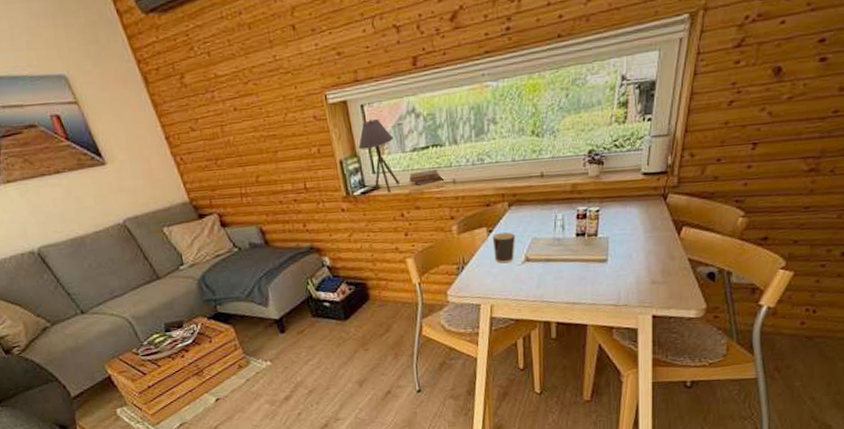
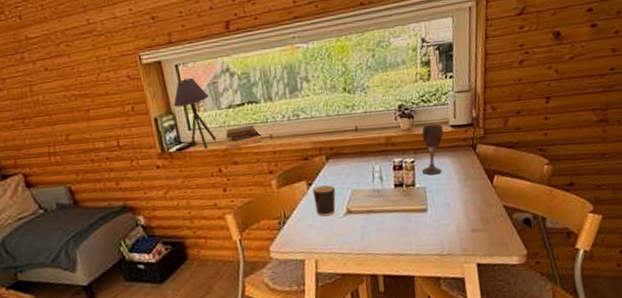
cup: none [607,171,634,225] -> present [422,124,444,175]

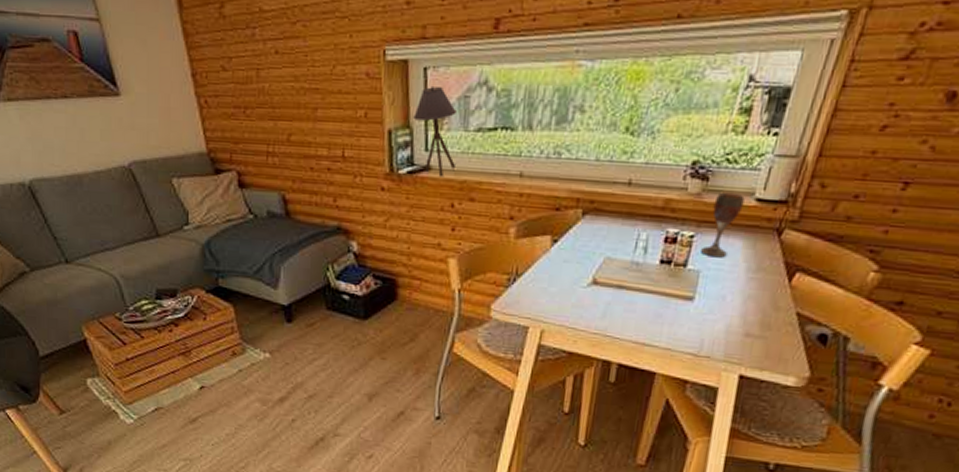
books: present [223,124,261,150] -> none [462,156,509,183]
mug: present [312,185,336,217] -> none [555,245,584,283]

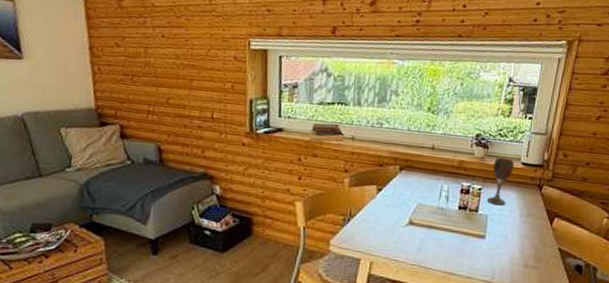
table lamp: present [413,85,456,177] -> none [270,69,304,137]
books: none [462,156,509,183] -> present [308,123,343,143]

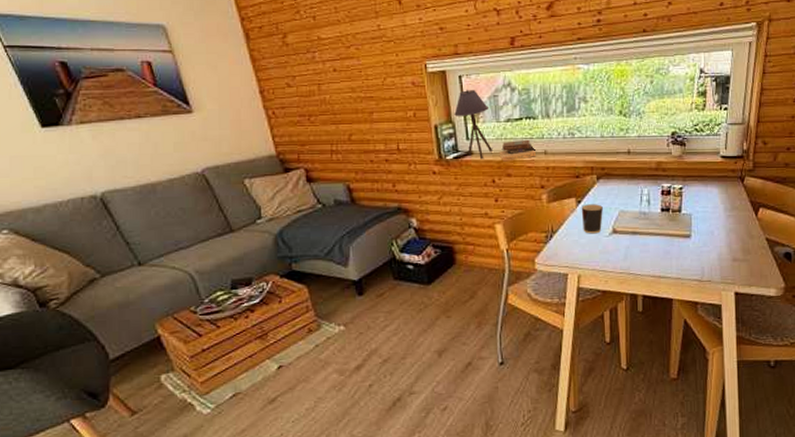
table lamp: none [270,69,304,137] -> present [454,89,492,159]
mug: none [380,193,402,223] -> present [581,204,603,234]
cup: present [487,157,514,206] -> none [690,153,713,203]

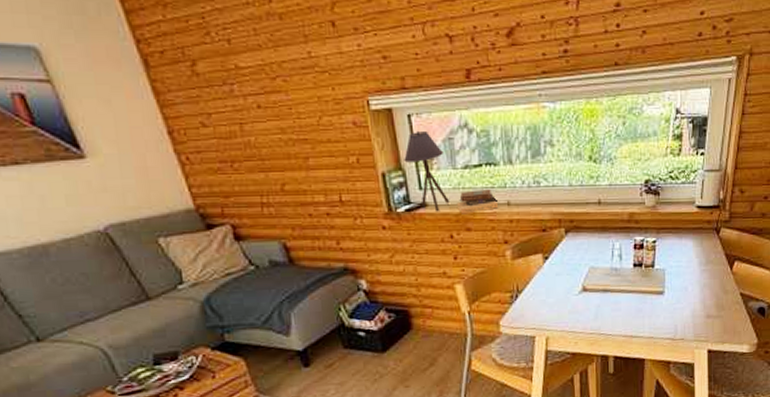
mug: present [581,204,603,234] -> none [548,260,572,293]

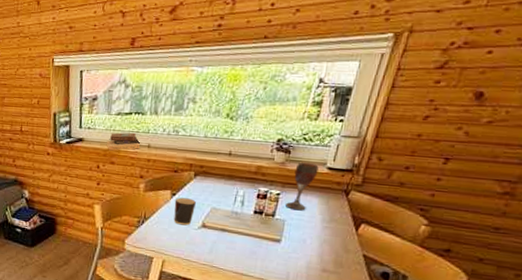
table lamp: present [404,130,449,212] -> none [72,83,103,147]
mug: none [548,260,572,293] -> present [173,197,196,226]
cup: none [663,203,688,257] -> present [286,162,319,211]

